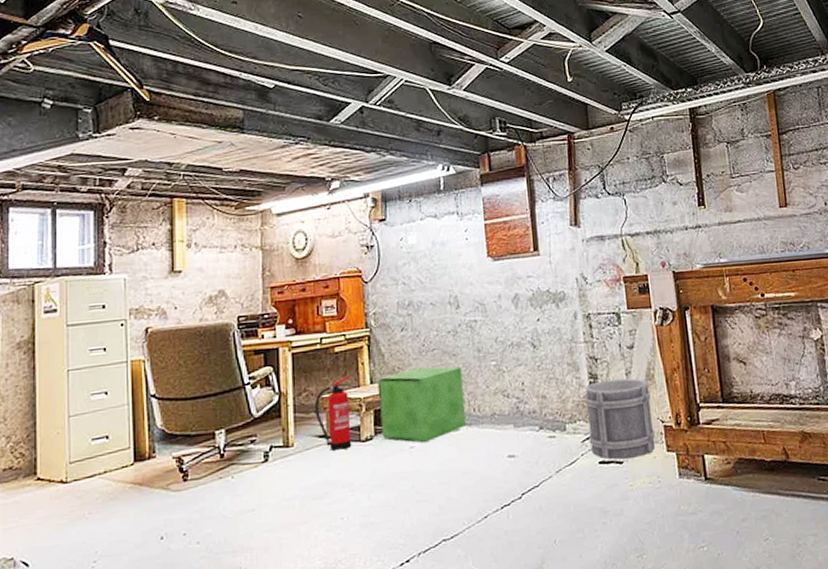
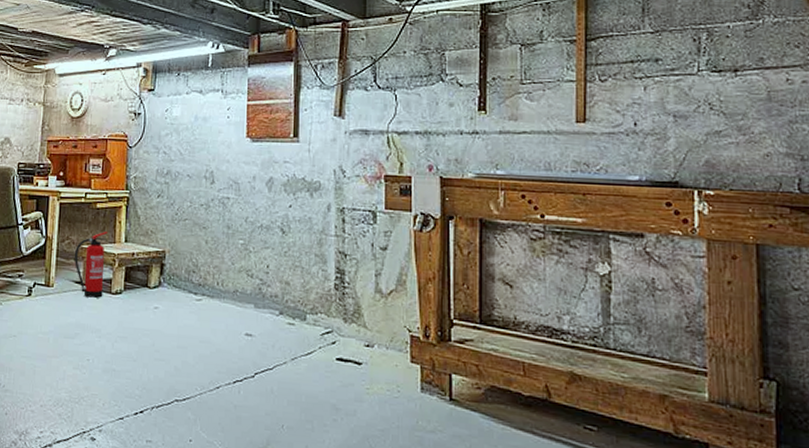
storage box: present [377,367,467,443] -> none [130,234,210,306]
bucket: present [585,378,655,460] -> none [329,277,400,362]

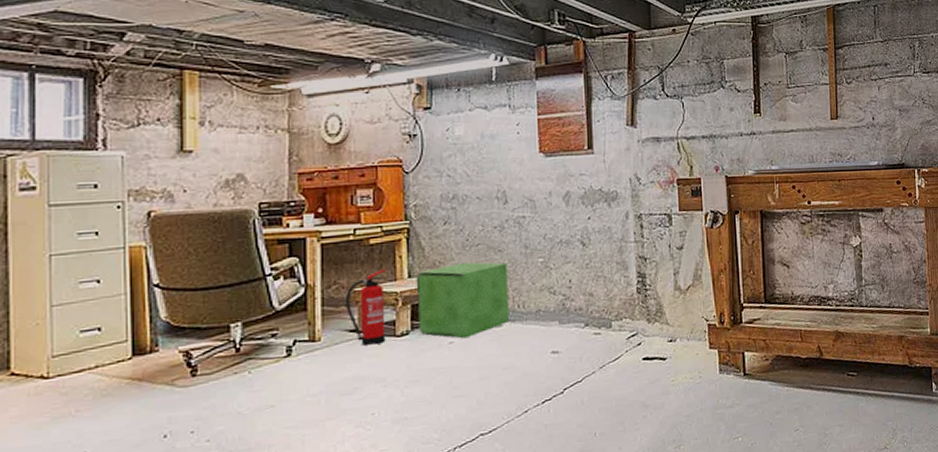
storage box: none [130,234,210,306] -> present [416,262,510,339]

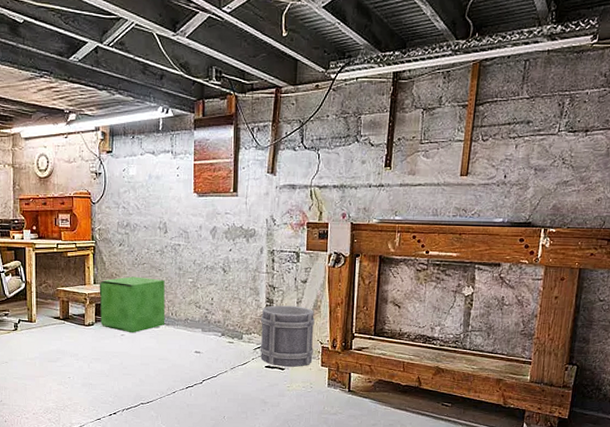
fire extinguisher: present [345,270,386,345] -> none [51,276,79,329]
bucket: none [633,278,699,356] -> present [260,305,315,367]

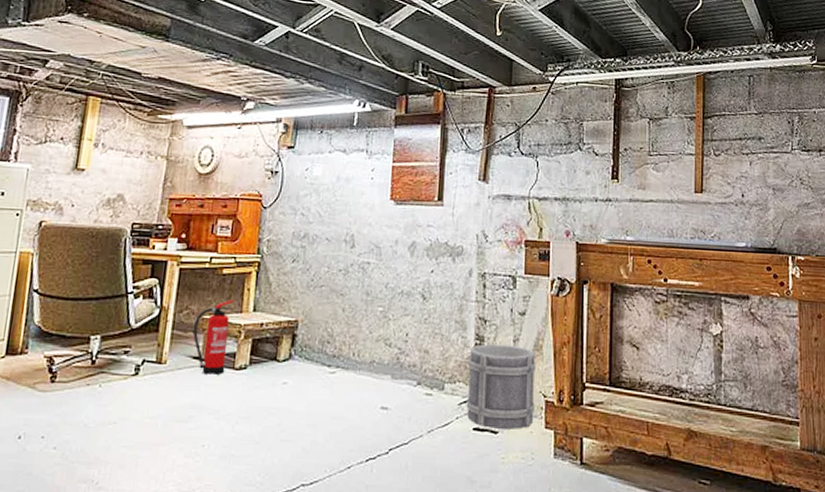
fire extinguisher: none [51,276,79,329] -> present [192,300,234,375]
storage box: present [99,276,165,333] -> none [256,302,347,381]

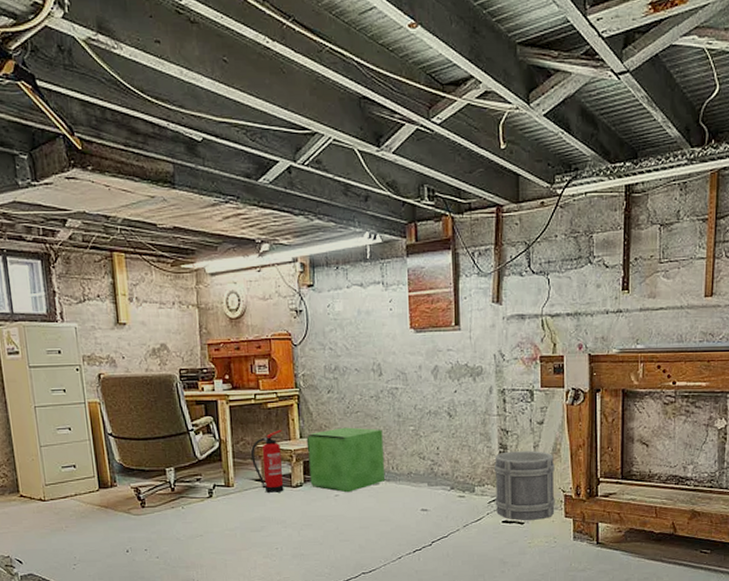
storage box: none [256,302,347,381] -> present [306,427,386,493]

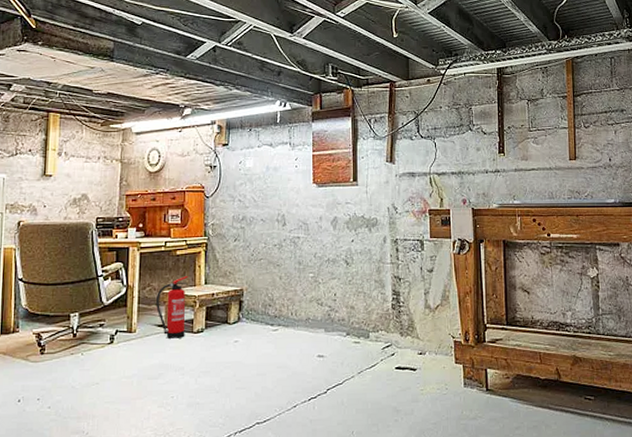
storage box: present [306,427,386,493] -> none [211,274,285,339]
bucket: present [494,450,555,520] -> none [388,297,446,367]

